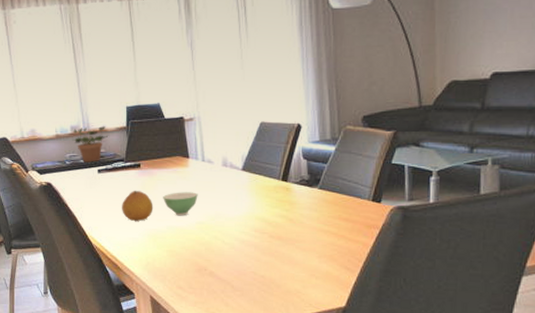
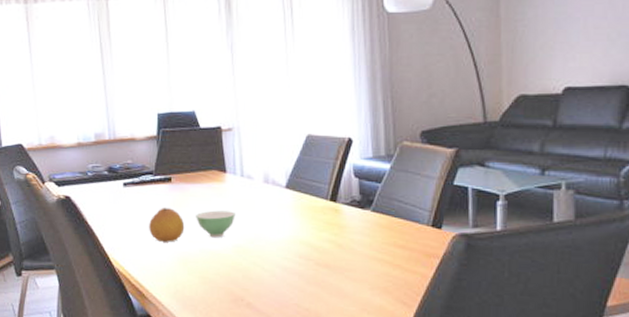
potted plant: present [72,126,109,163] -> none [96,135,137,175]

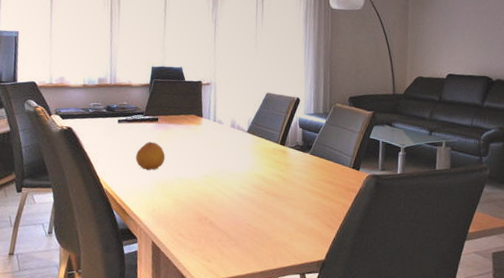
bowl: present [196,210,236,238] -> none [175,146,207,169]

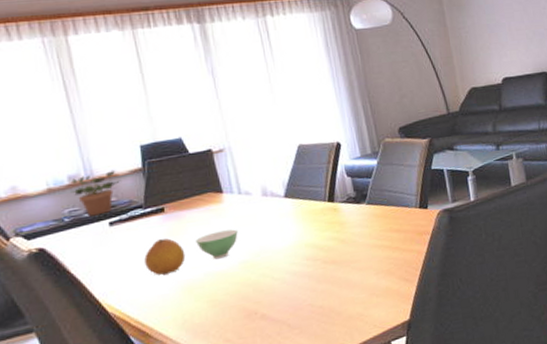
potted plant: none [98,80,133,113] -> present [71,171,120,217]
bowl: none [175,146,207,169] -> present [196,229,238,260]

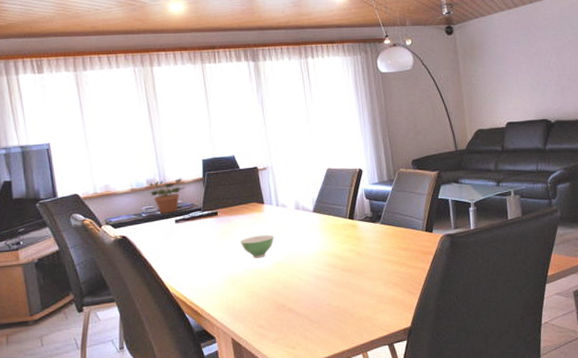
fruit: present [144,238,186,275] -> none [200,237,232,267]

